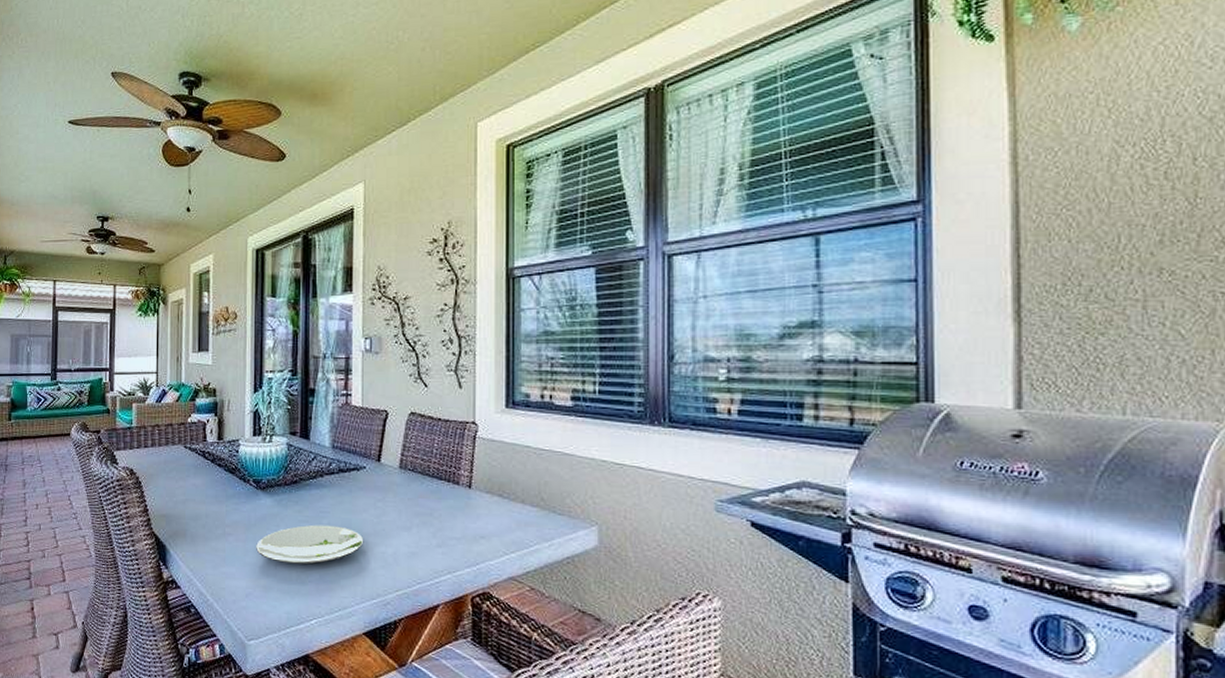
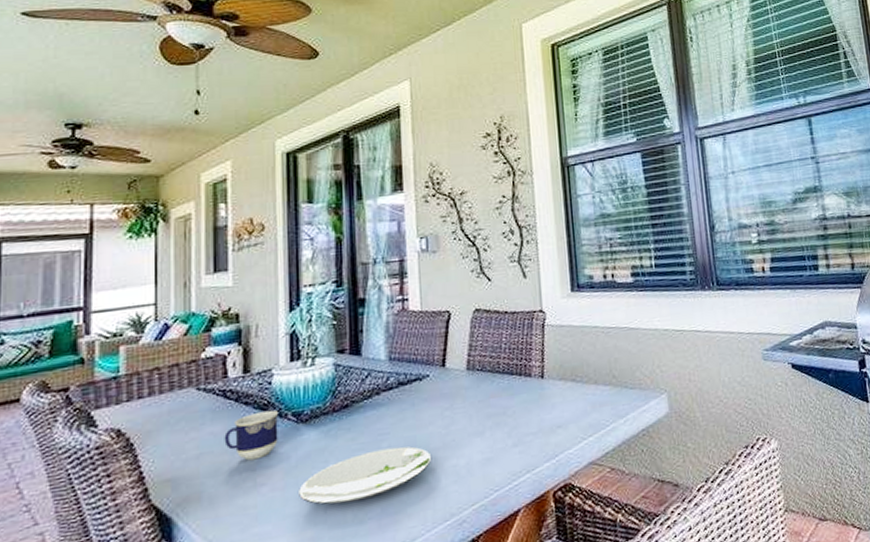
cup: none [203,474,244,513] -> present [224,409,279,461]

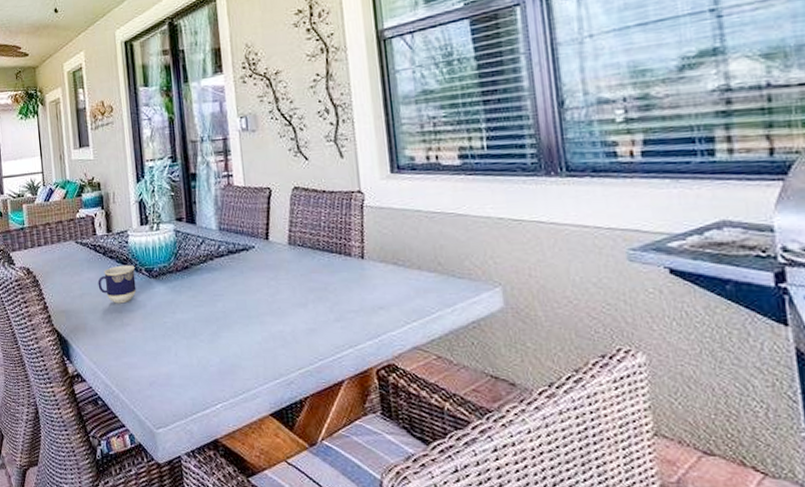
plate: present [299,446,432,505] -> none [154,308,261,349]

